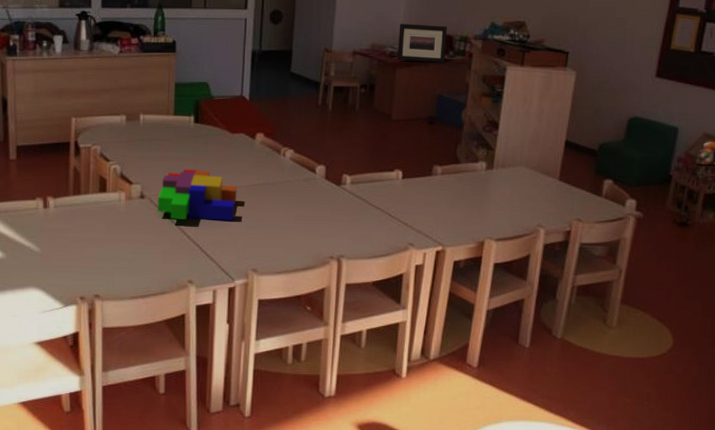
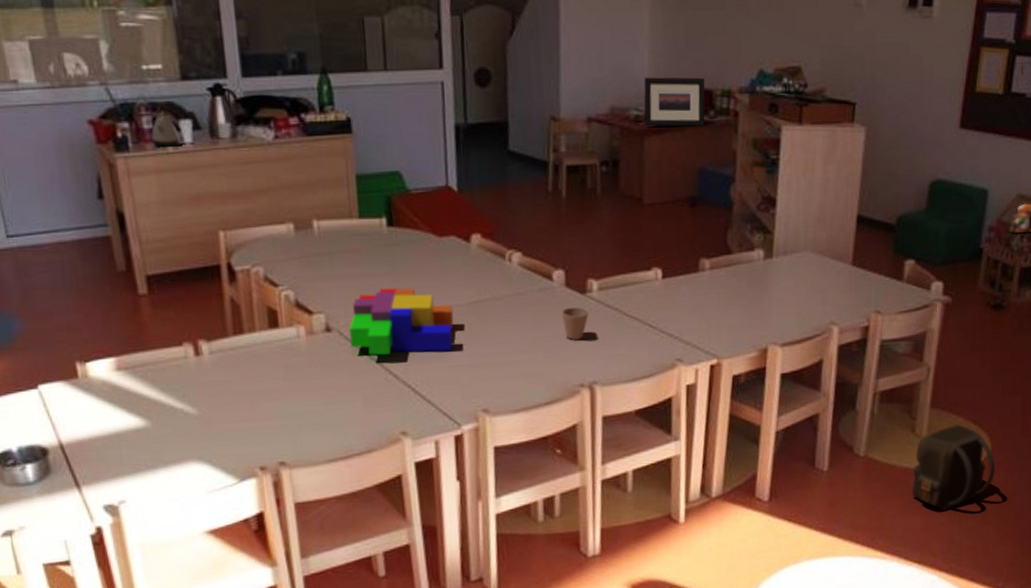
kettle: none [32,22,53,55] -> present [150,102,181,148]
cup: none [320,196,342,221] -> present [561,307,589,340]
backpack: none [600,320,676,392] -> present [911,424,995,511]

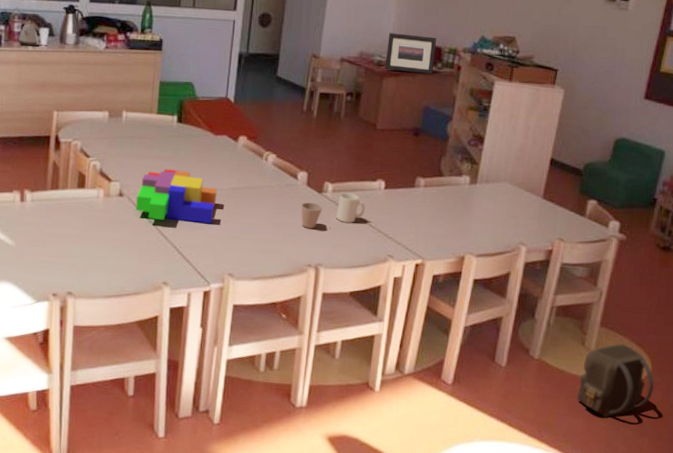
cup: none [606,289,642,327] -> present [335,193,366,223]

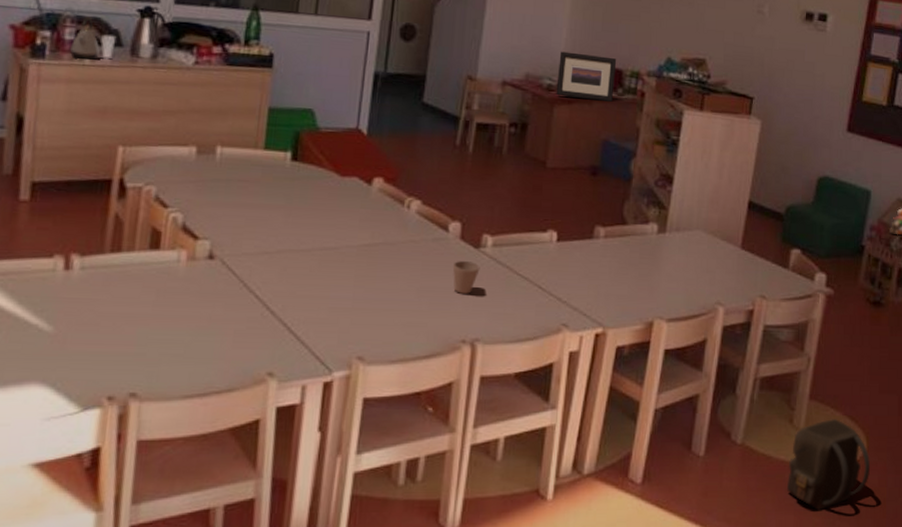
toy blocks: present [135,168,218,223] -> none [230,220,344,291]
cup: present [335,193,366,223] -> none [497,247,534,285]

